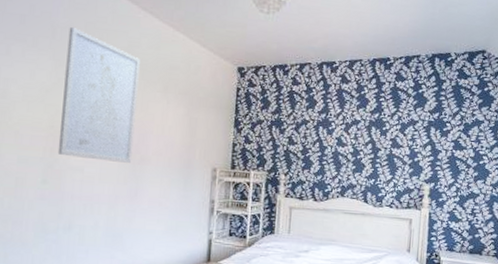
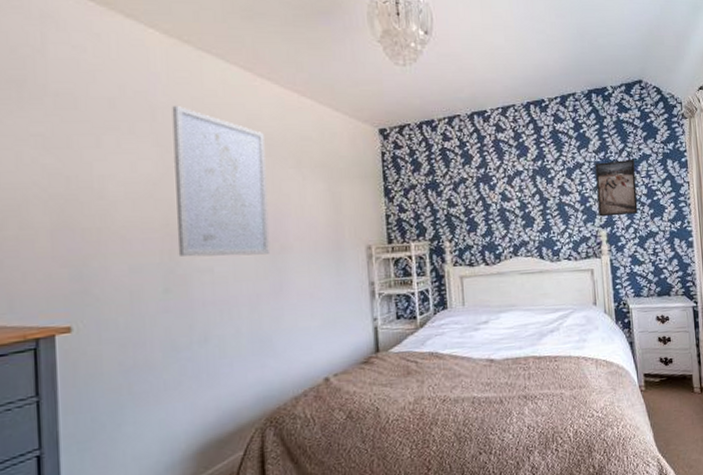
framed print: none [425,122,467,174] -> present [595,159,638,217]

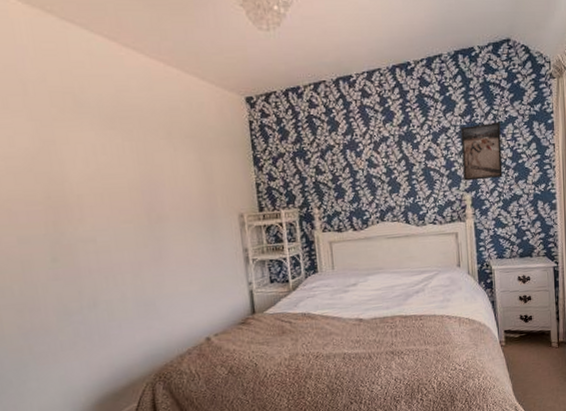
wall art: present [172,106,271,257] -> none [41,79,149,228]

